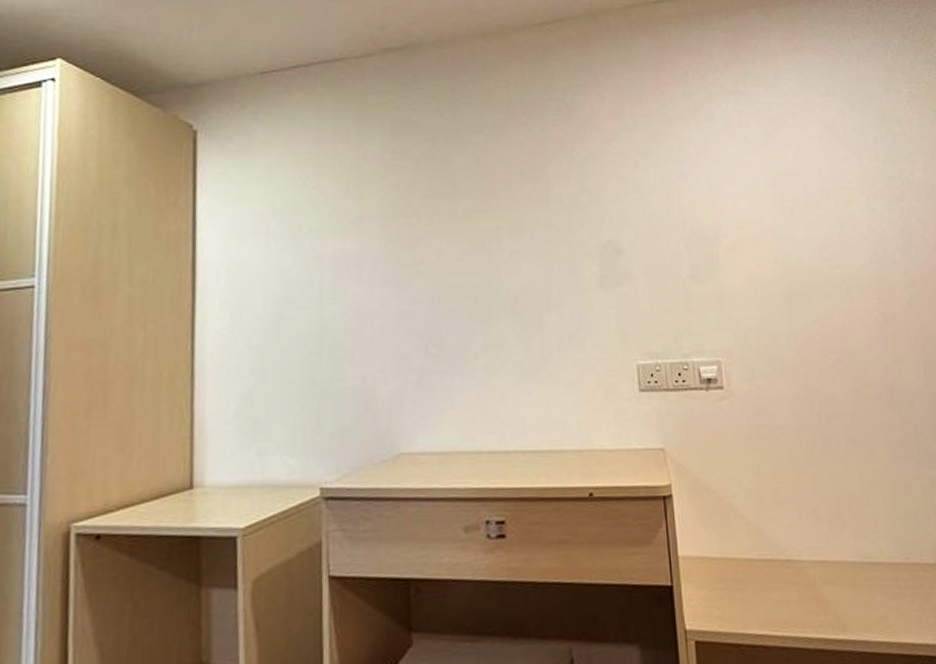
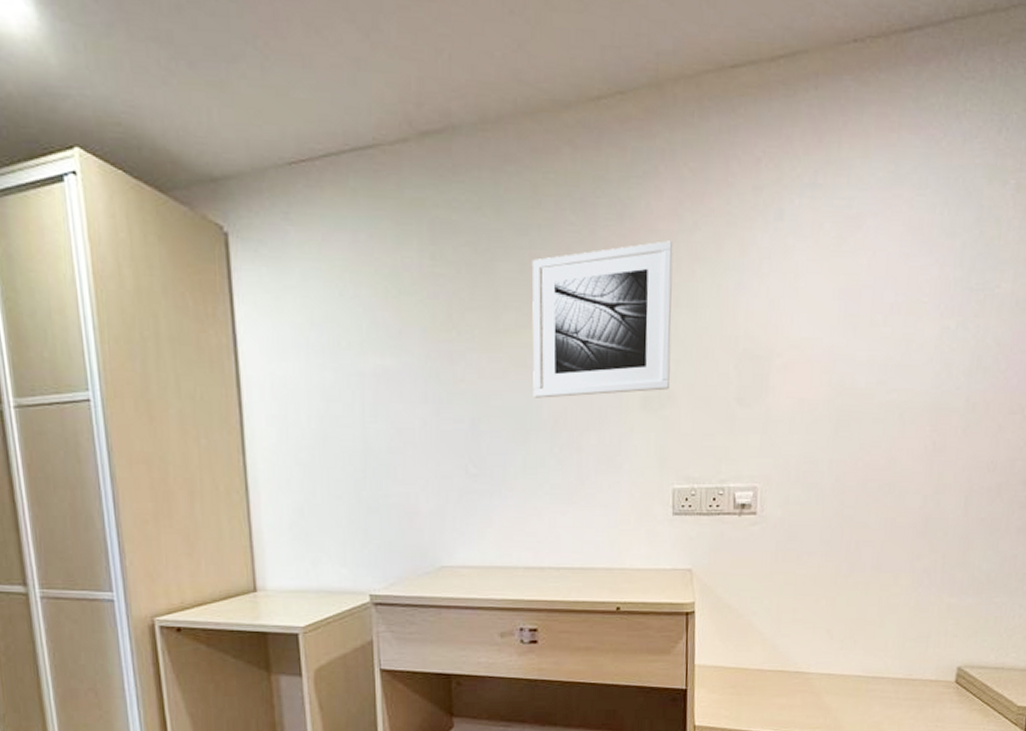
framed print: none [487,137,625,278] -> present [531,241,673,398]

